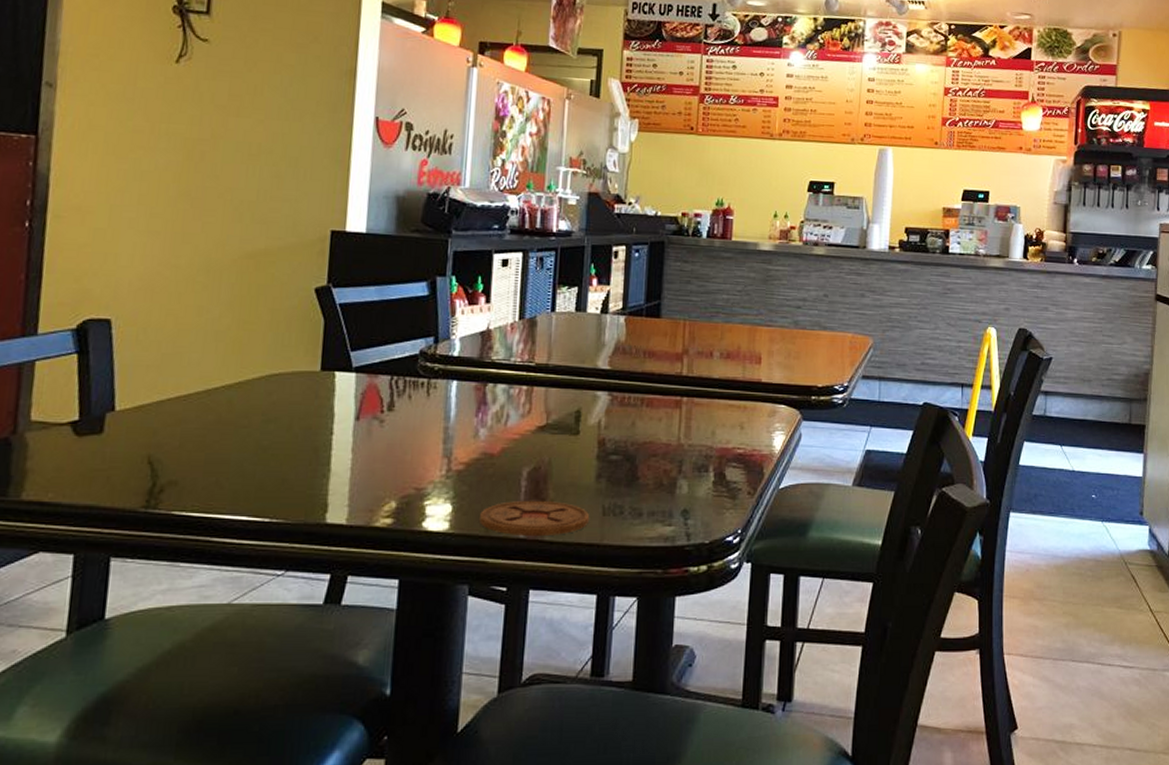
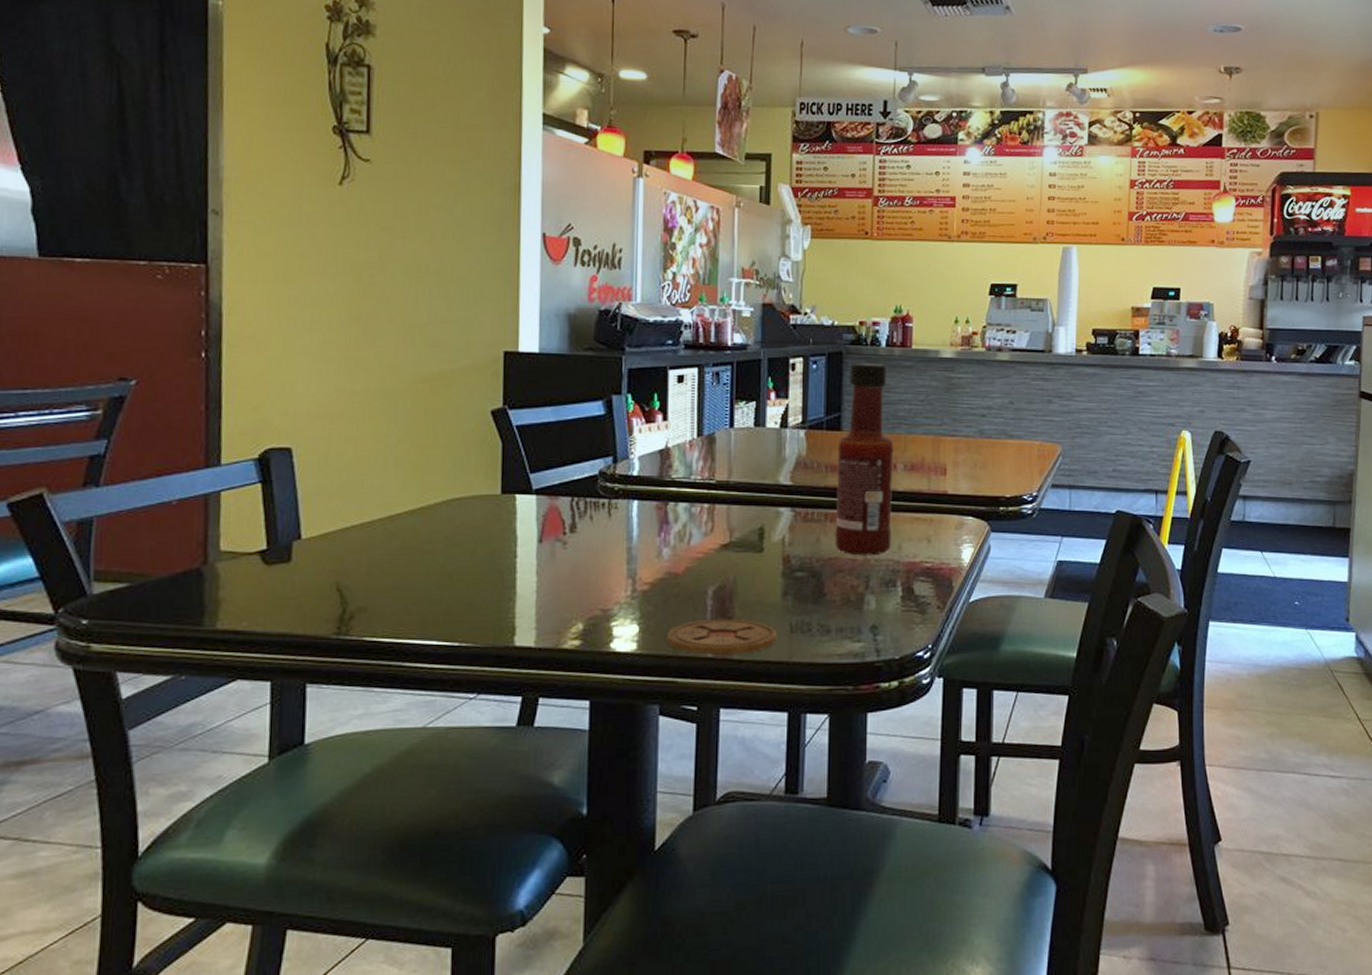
tabasco sauce: none [649,253,711,441] -> present [835,364,894,556]

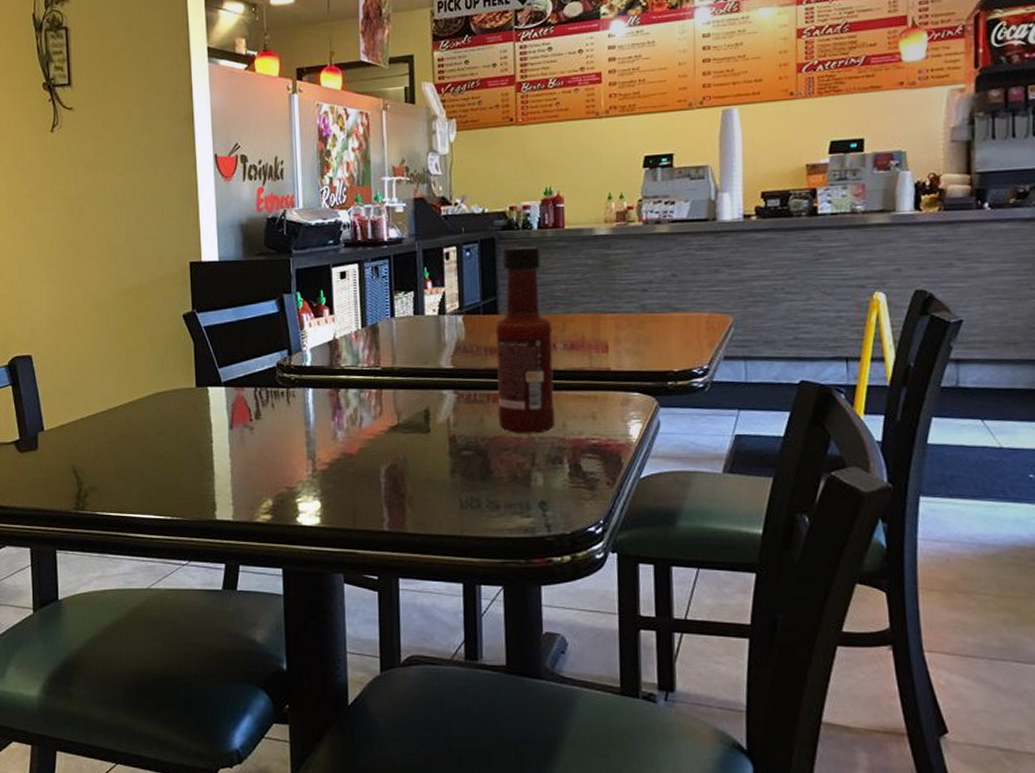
coaster: present [667,620,778,656] -> none [346,496,449,529]

